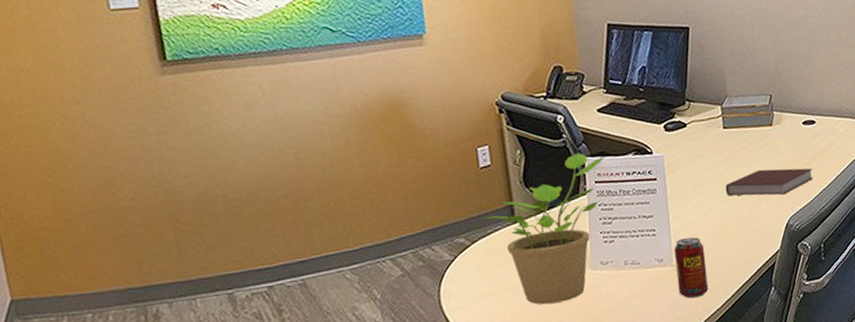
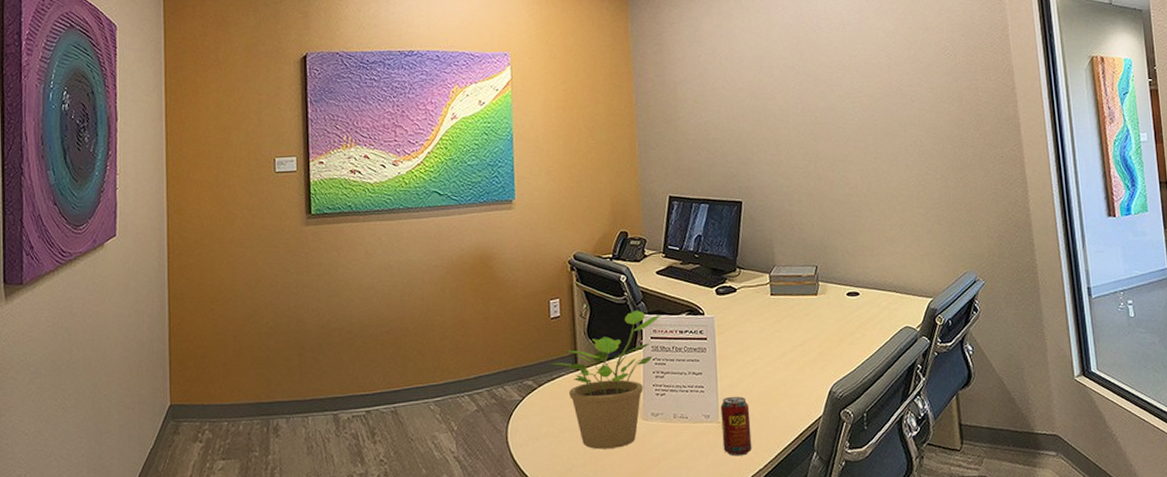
notebook: present [725,168,813,196] -> none [771,336,857,362]

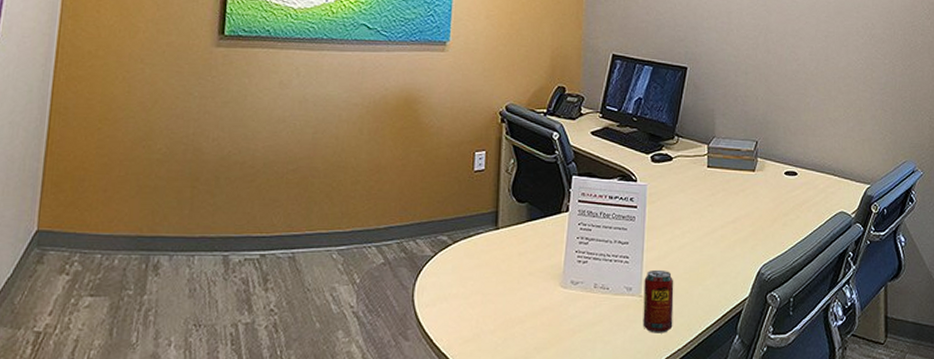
potted plant: present [551,310,662,450] -> none [469,171,592,316]

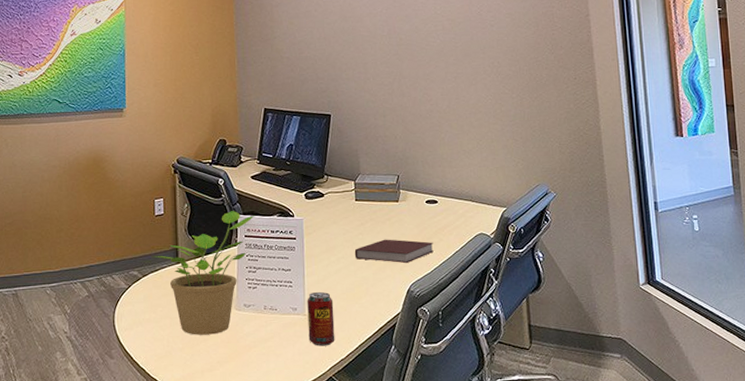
potted plant: none [469,171,592,316] -> present [155,211,255,335]
notebook: none [702,213,790,241] -> present [354,239,434,263]

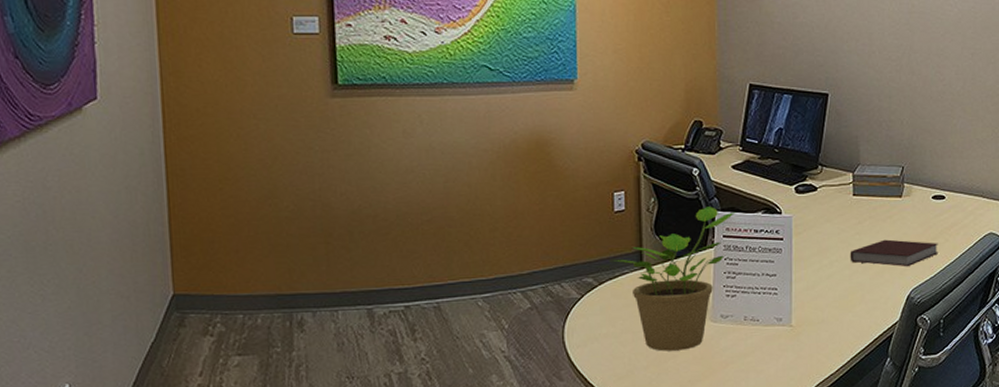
beverage can: present [307,291,335,346] -> none [794,299,825,361]

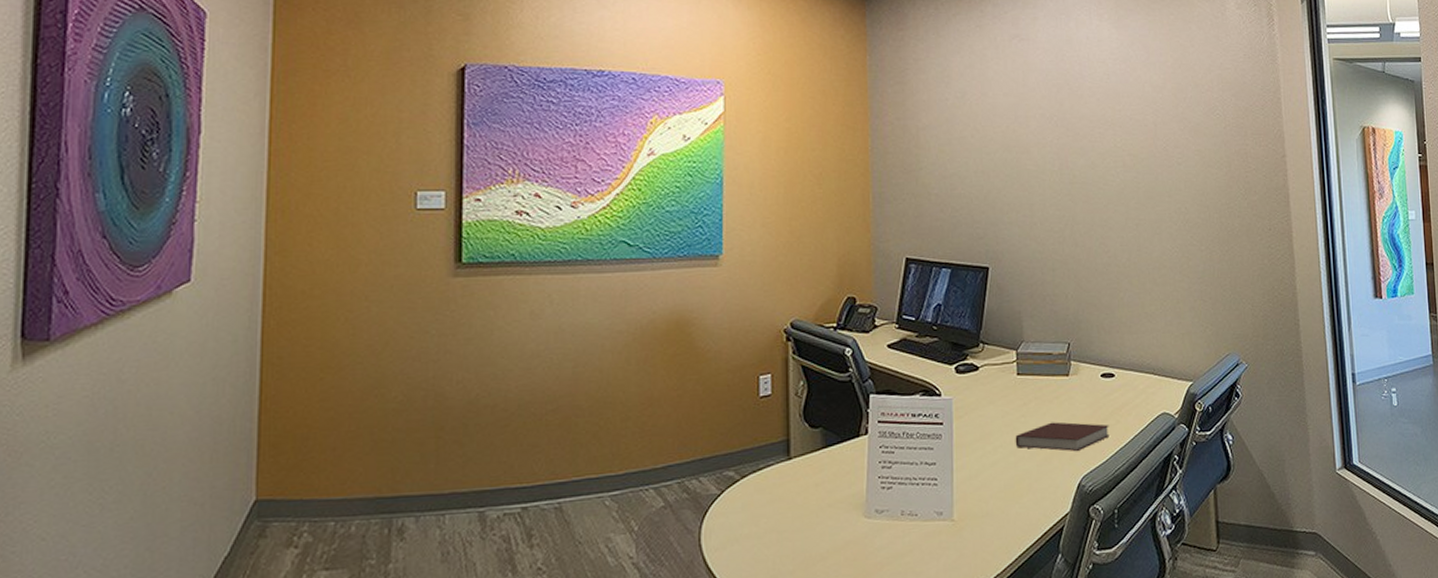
potted plant: present [614,206,736,351] -> none [758,389,892,553]

